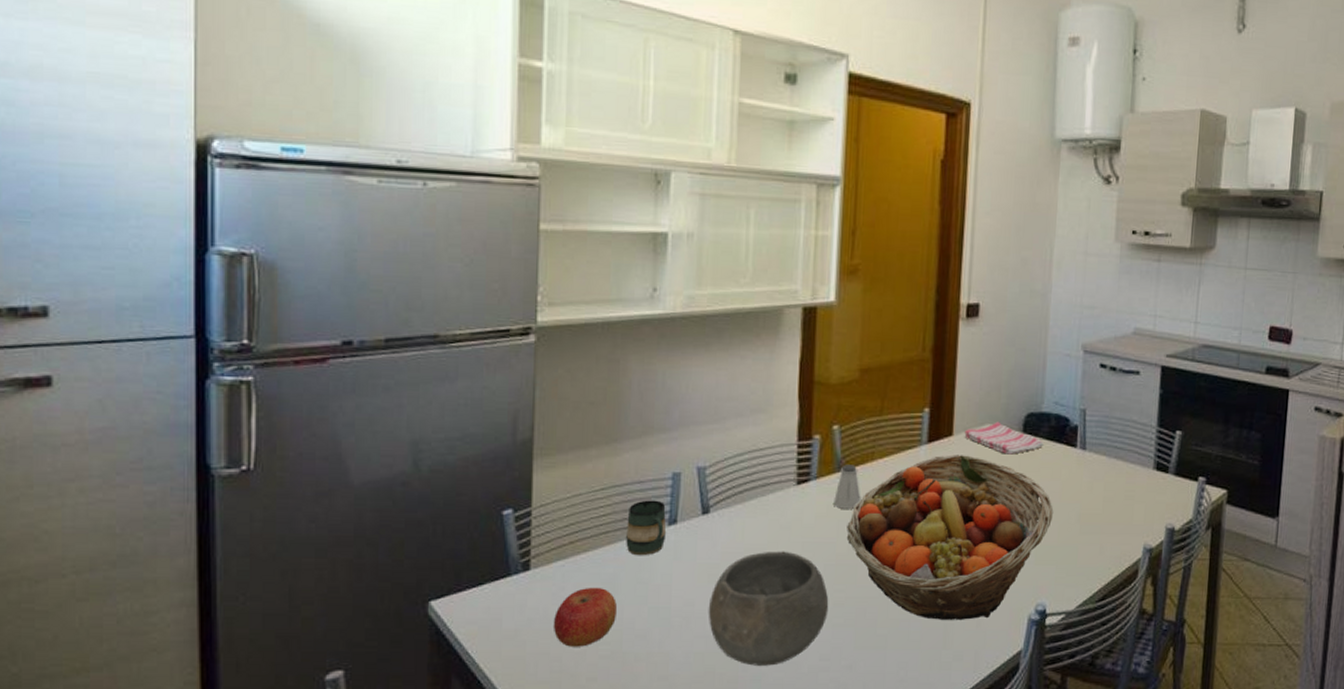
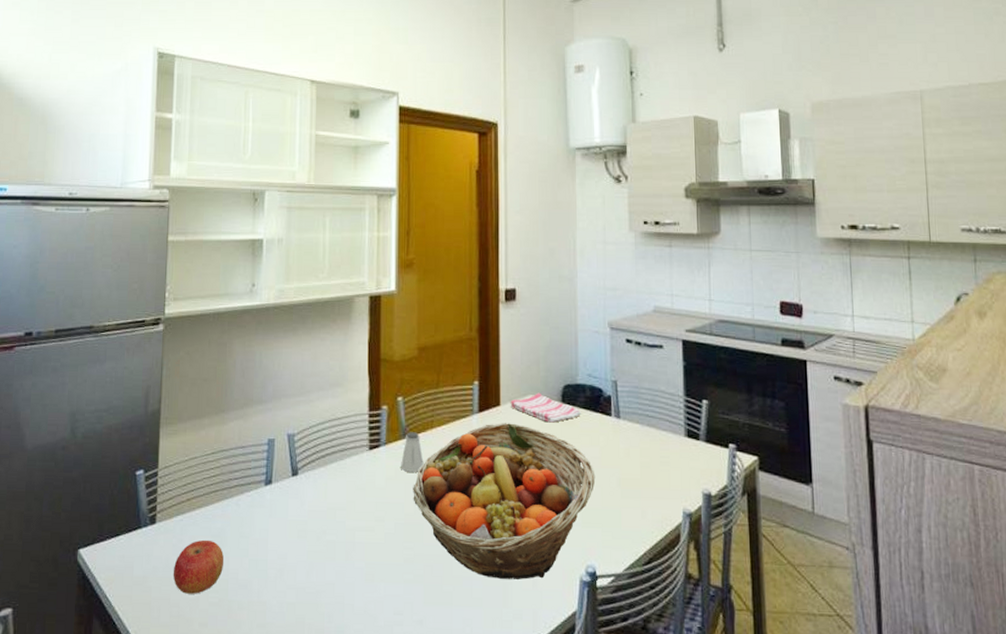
mug: present [626,500,667,556] -> none [231,463,264,513]
bowl: present [708,551,829,666] -> none [298,510,400,618]

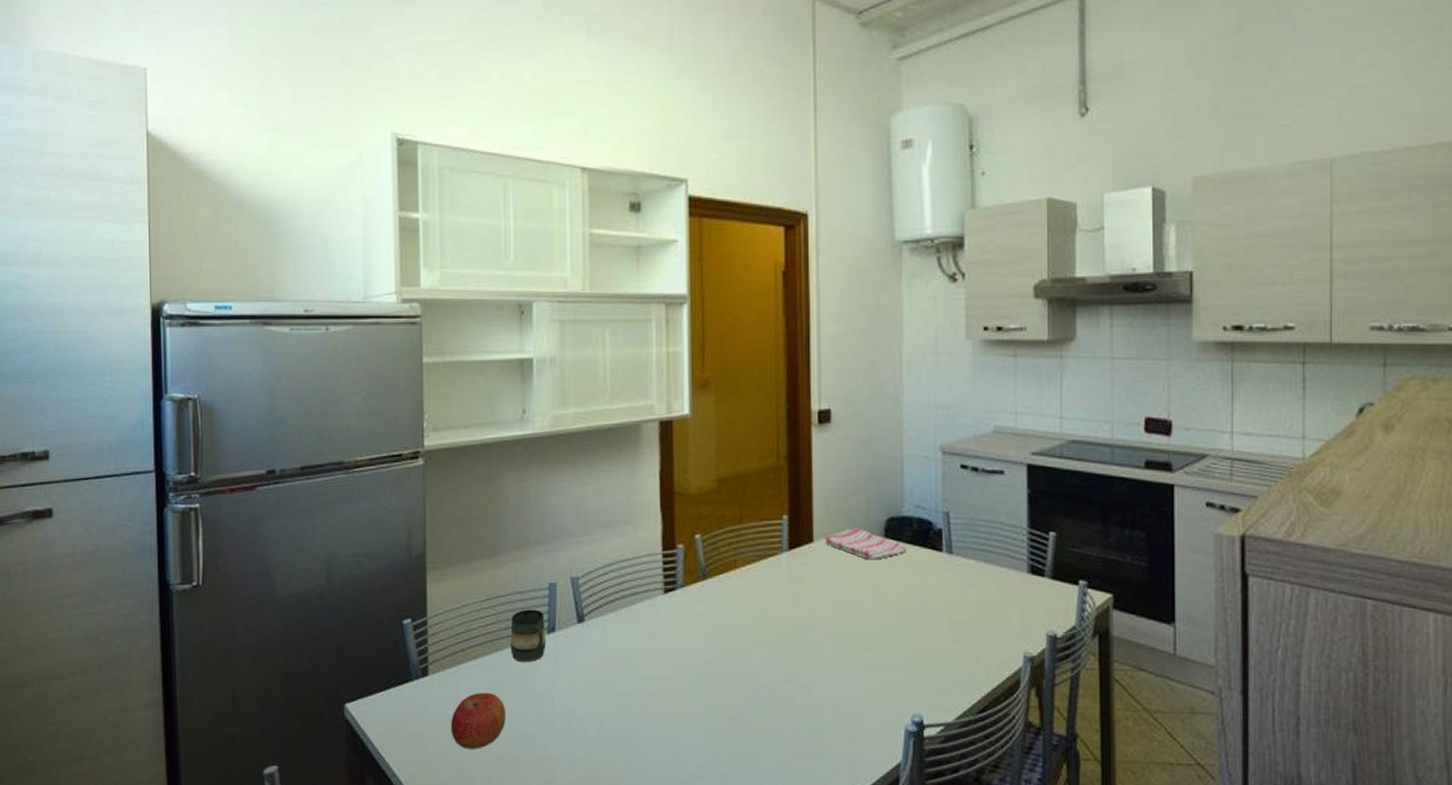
mug: none [231,463,264,513] -> present [510,609,547,663]
saltshaker: present [401,432,424,473] -> none [700,573,727,618]
fruit basket: present [413,423,596,580] -> none [715,561,924,730]

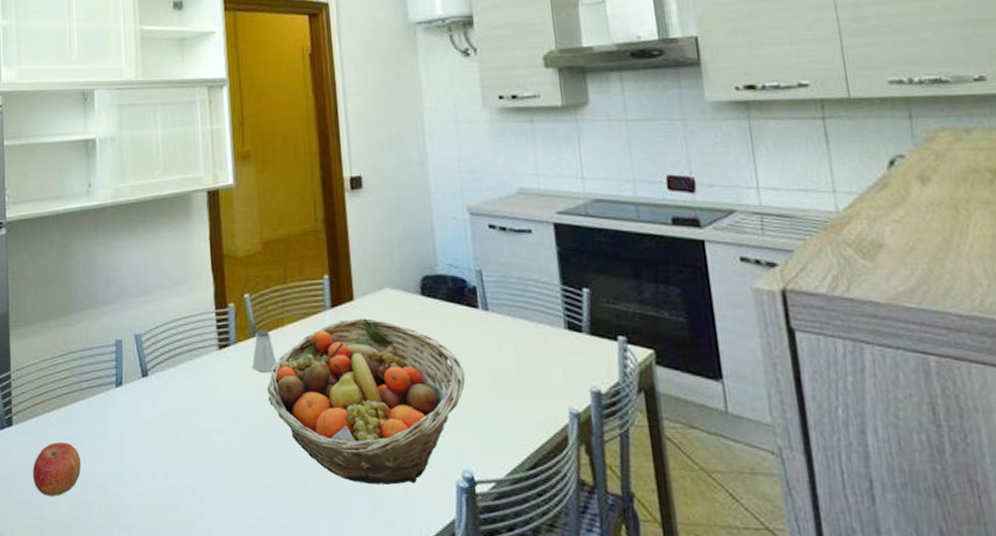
mug: present [510,609,547,663] -> none [83,364,115,415]
saltshaker: none [700,573,727,618] -> present [252,330,277,373]
fruit basket: none [715,561,924,730] -> present [267,318,466,485]
dish towel: present [825,527,907,560] -> none [364,285,444,317]

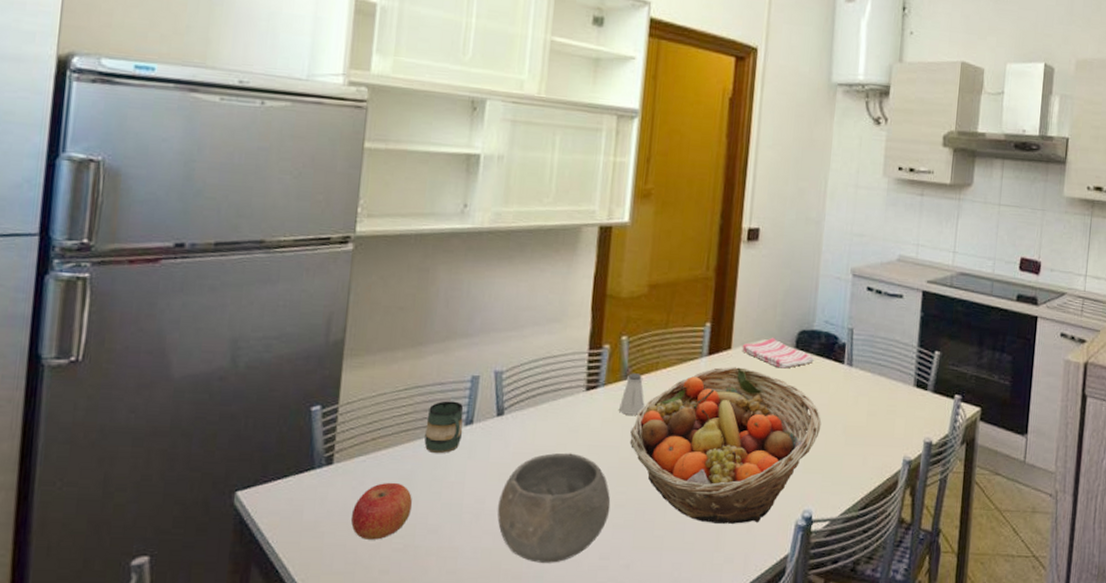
mug: none [83,364,115,415] -> present [424,400,464,454]
bowl: none [154,411,260,523] -> present [497,453,611,563]
dish towel: none [364,285,444,317] -> present [742,337,814,369]

